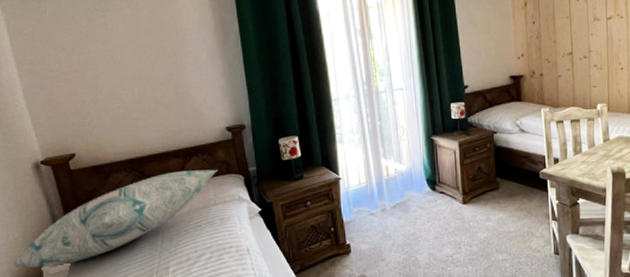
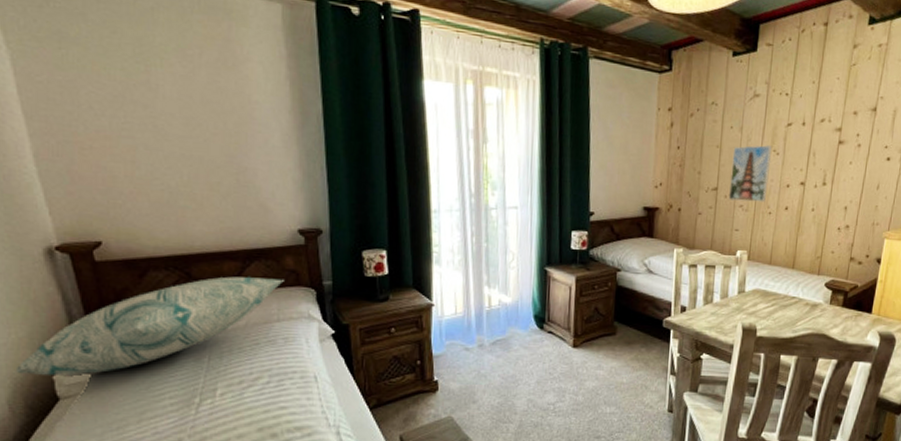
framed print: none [581,10,617,62] -> present [729,144,771,203]

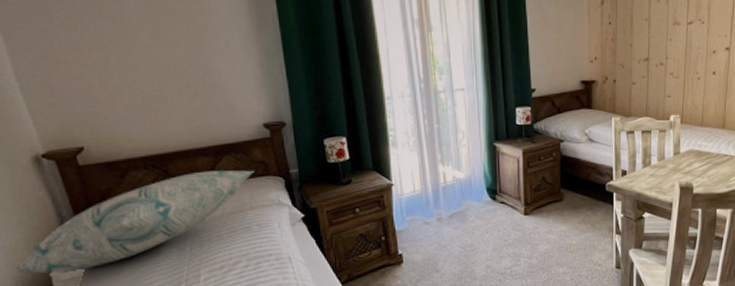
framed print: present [729,144,771,203] -> none [660,14,697,69]

